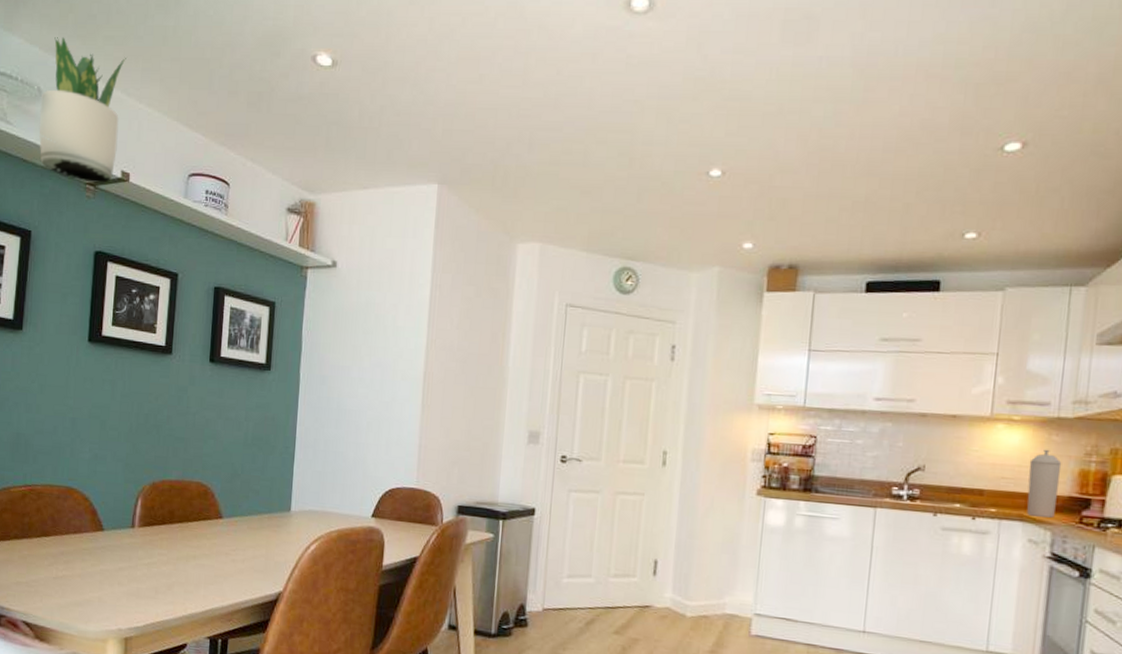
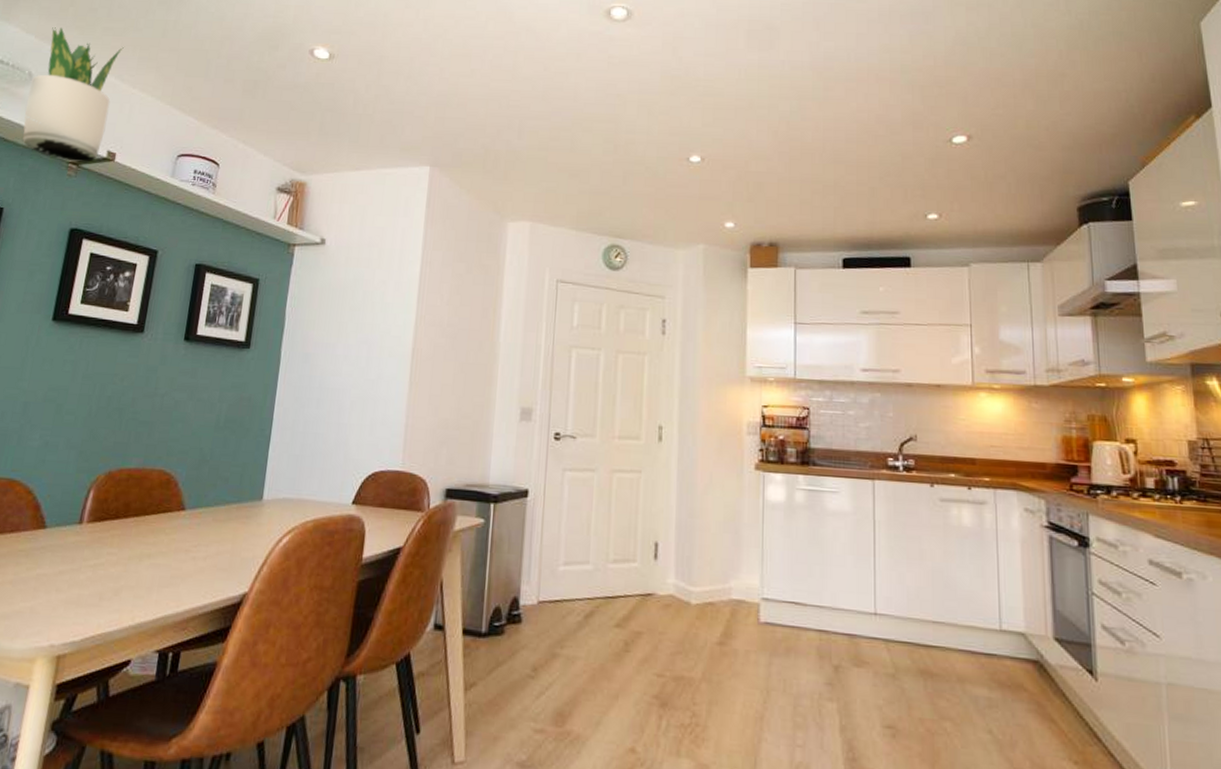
canister: present [1027,449,1062,519] -> none [1014,416,1046,487]

